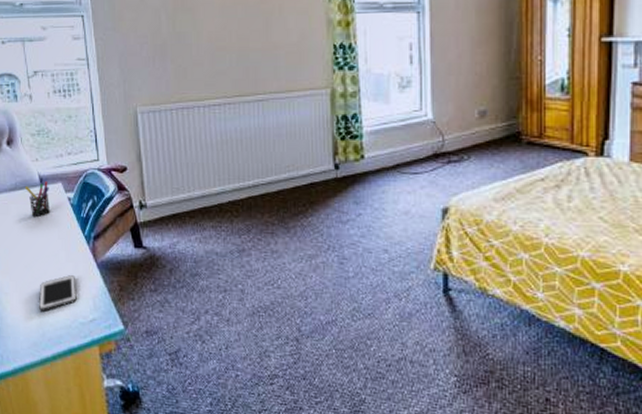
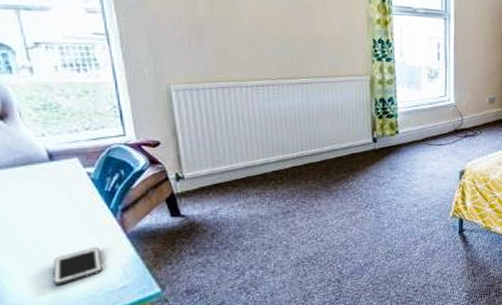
pen holder: present [25,181,51,216] -> none [29,157,65,192]

